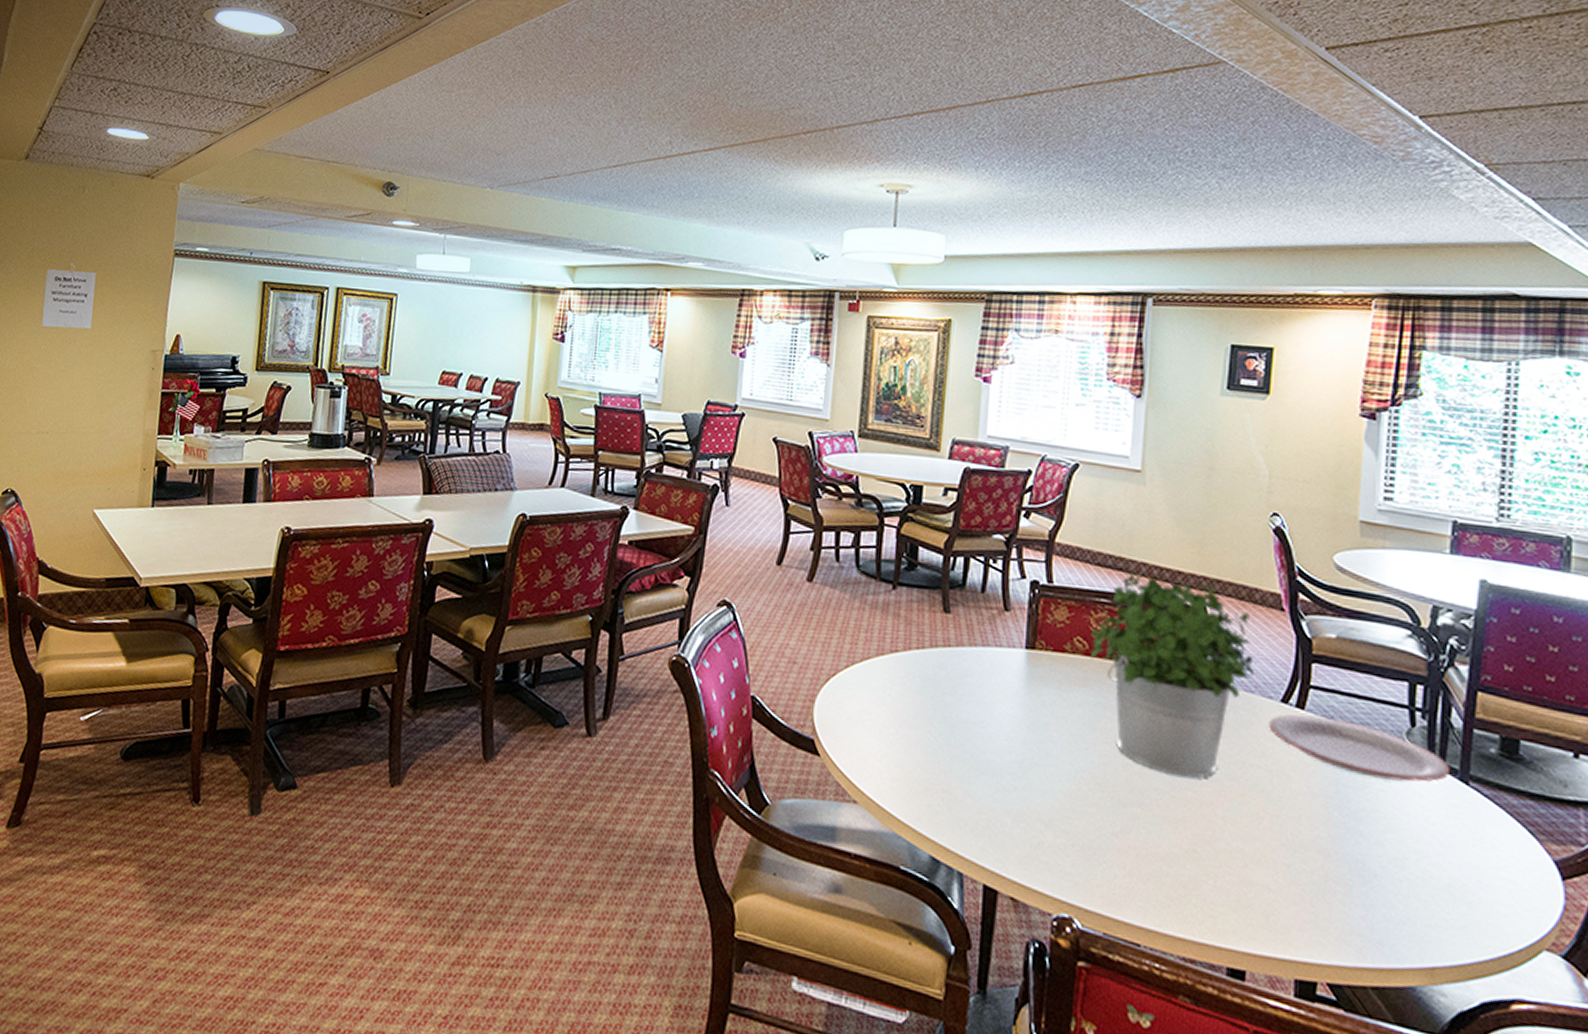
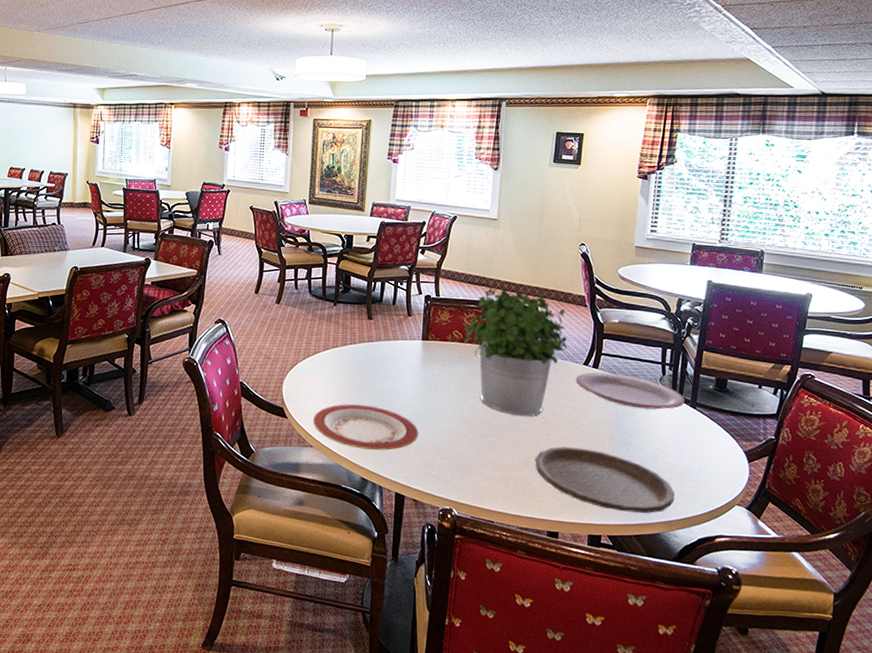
plate: none [858,739,1020,817] -> present [313,404,419,450]
plate: none [1205,830,1438,952] -> present [535,447,675,513]

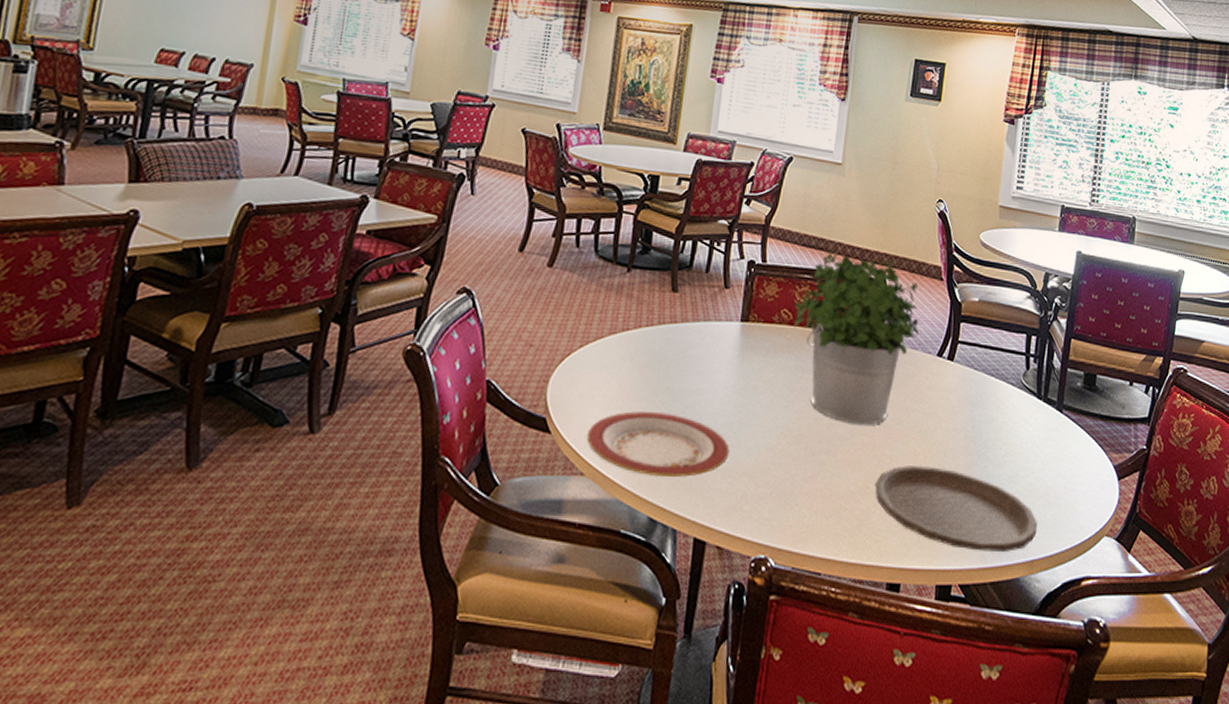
plate: present [576,372,686,410] -> none [927,365,1051,414]

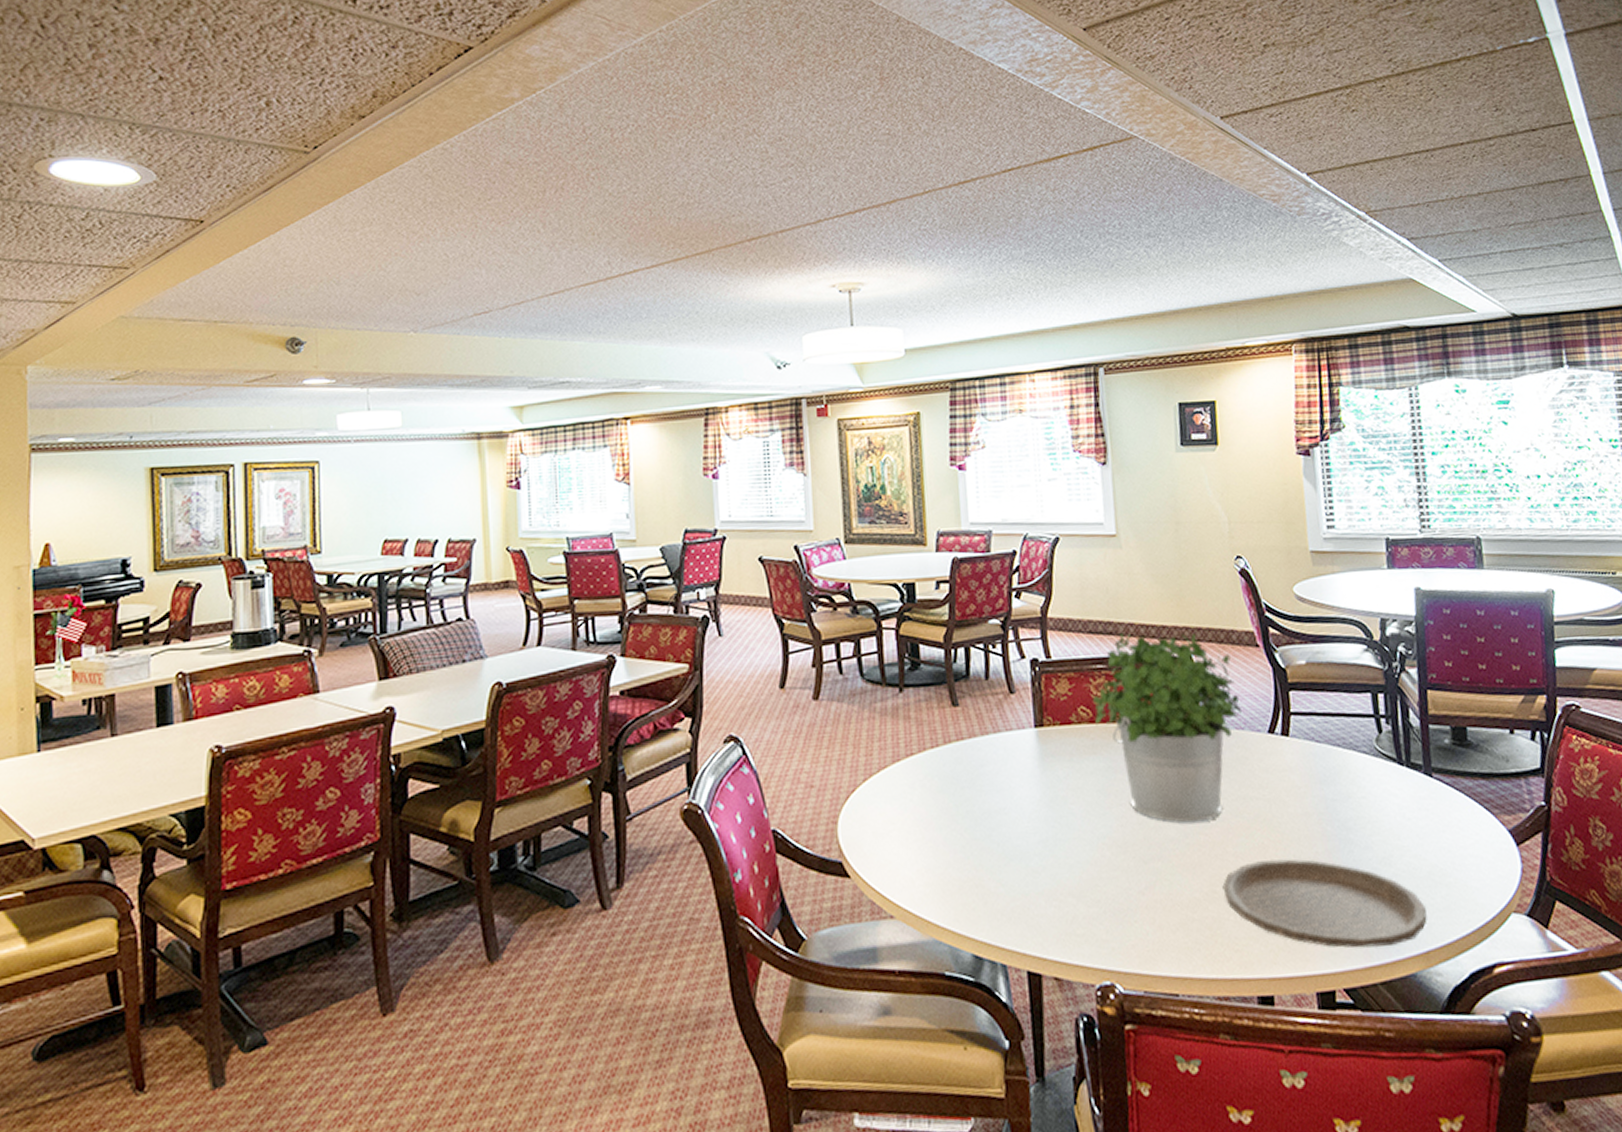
plate: present [587,411,730,477] -> none [890,839,1049,910]

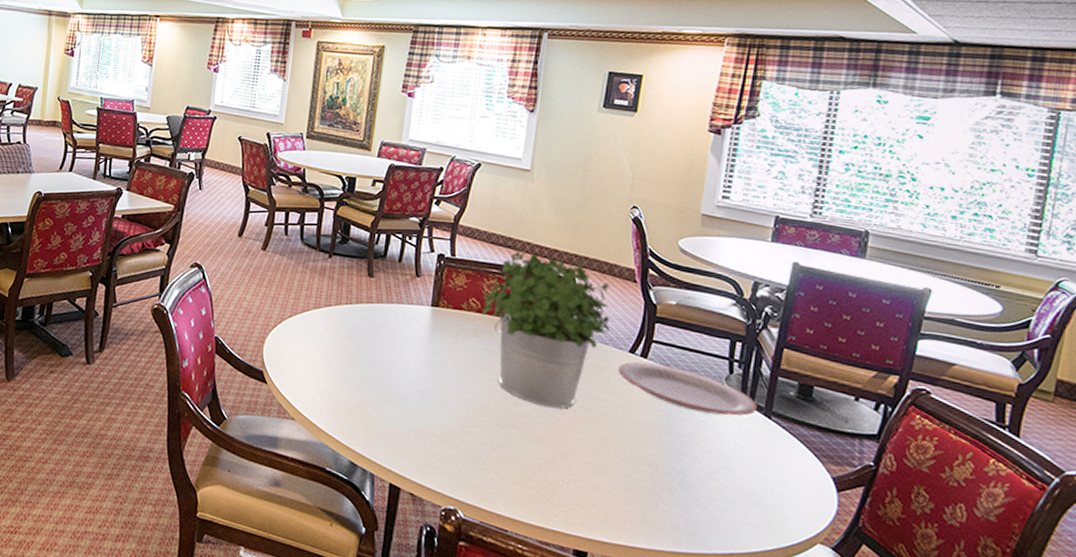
plate: present [1222,859,1427,948] -> none [562,448,739,542]
plate: none [1260,739,1417,788] -> present [618,362,758,416]

